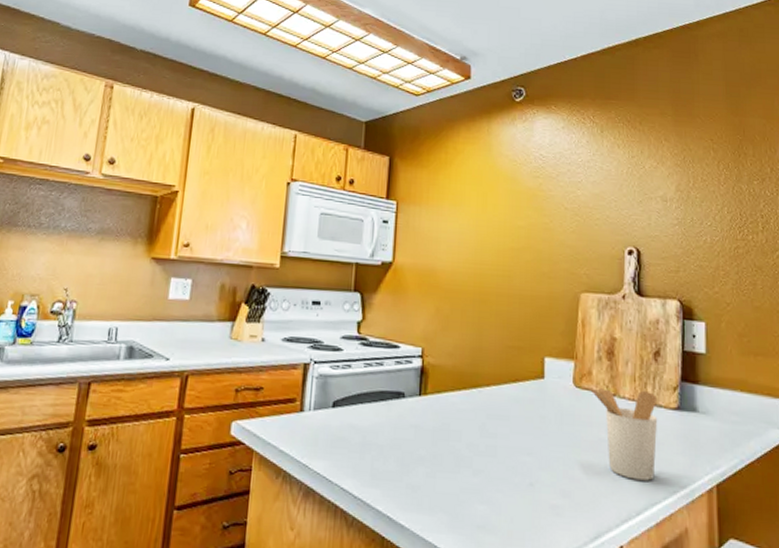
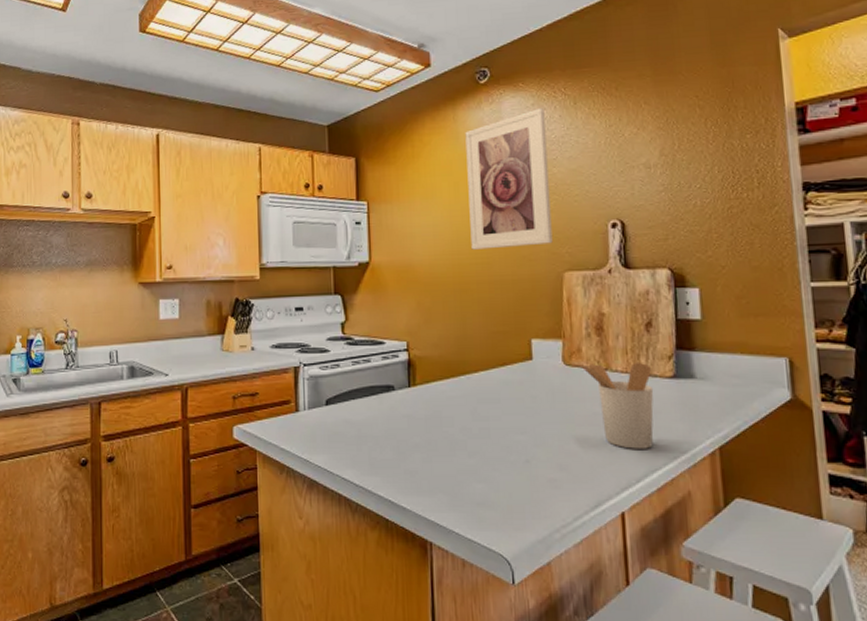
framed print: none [494,132,573,264] -> present [465,108,553,250]

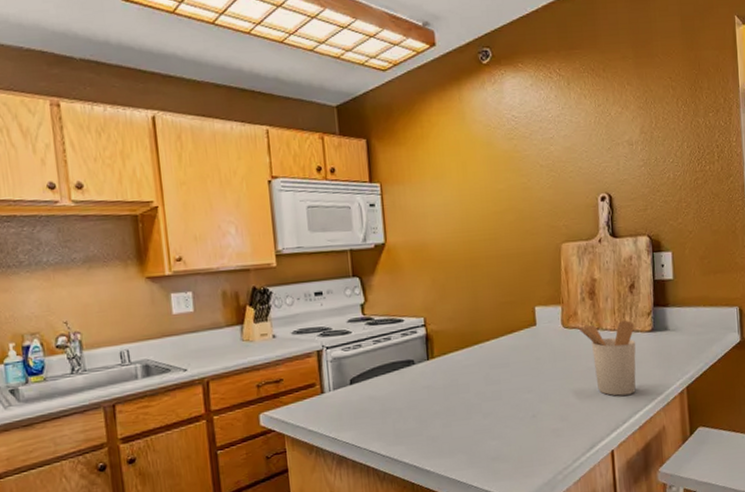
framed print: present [465,108,553,250] -> none [470,88,551,227]

